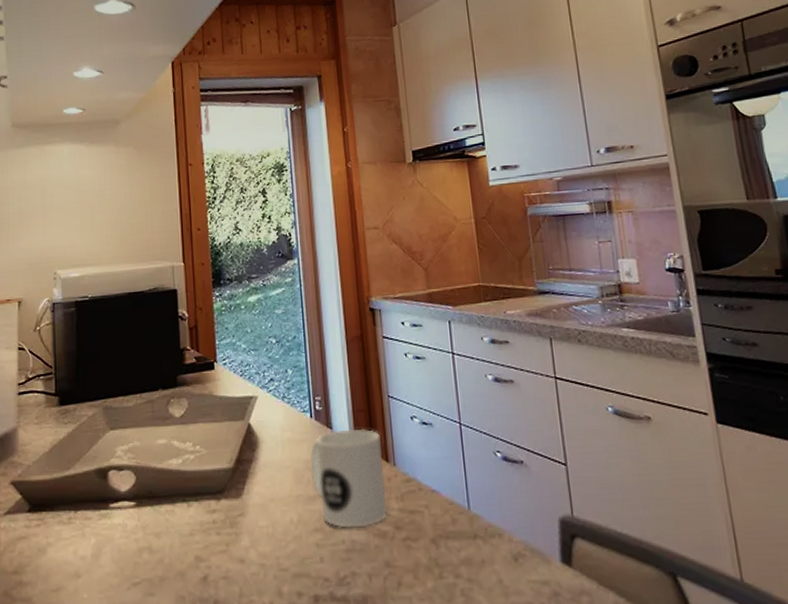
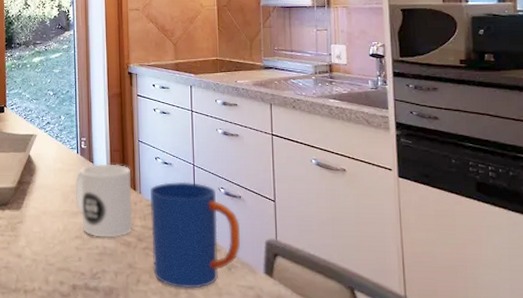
mug: none [407,446,529,590] -> present [150,181,241,289]

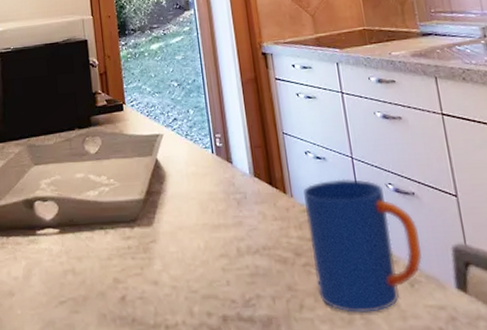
mug: present [75,163,133,238] -> none [213,163,288,254]

